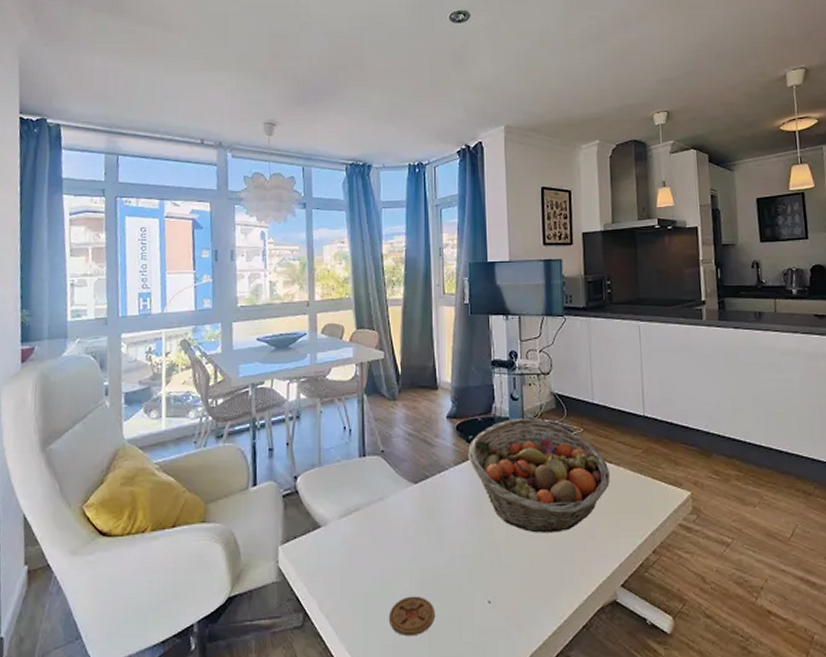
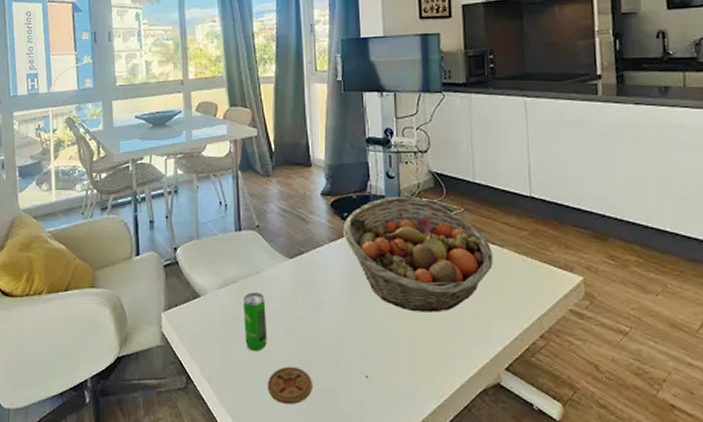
beverage can: none [365,520,389,583] -> present [243,292,267,352]

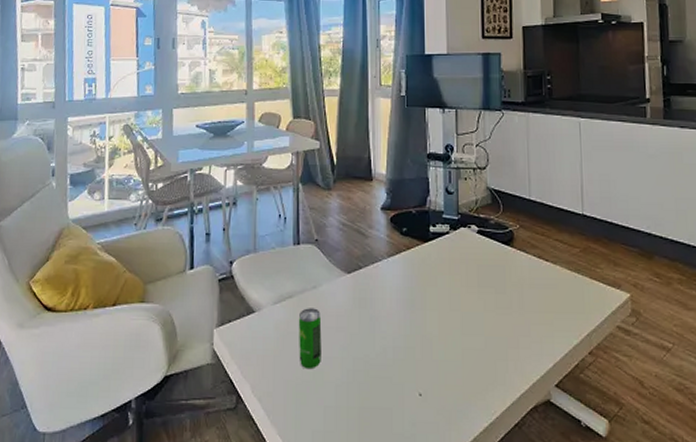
coaster: present [267,366,312,405] -> none [319,384,365,425]
fruit basket: present [343,196,493,313] -> none [402,212,546,329]

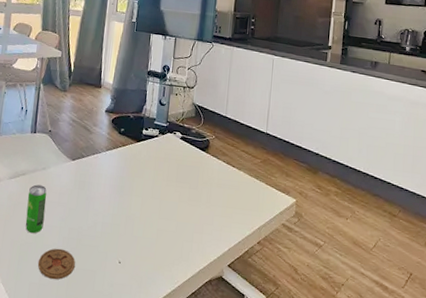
coaster: none [319,384,365,425] -> present [37,248,75,280]

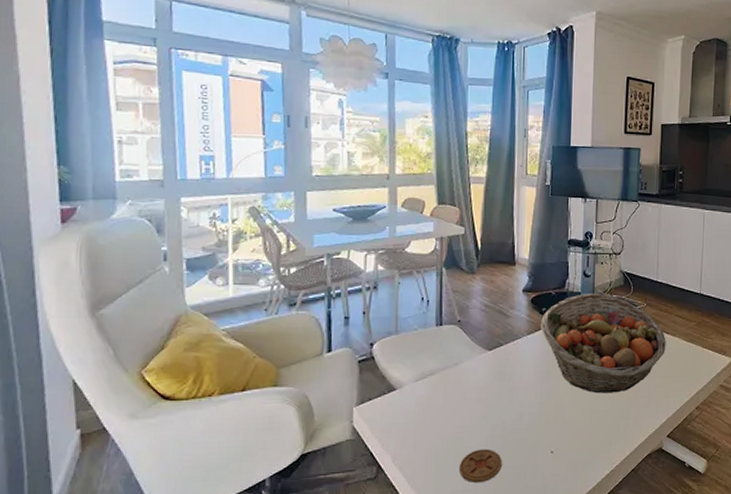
beverage can: present [25,184,47,234] -> none [439,383,463,438]
fruit basket: none [118,120,232,216] -> present [541,293,666,394]

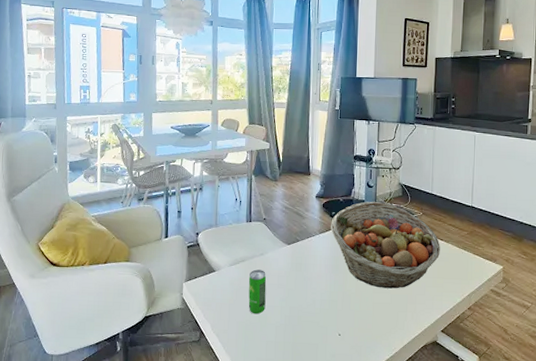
beverage can: none [439,383,463,438] -> present [248,269,267,315]
coaster: present [458,448,502,483] -> none [263,326,298,355]

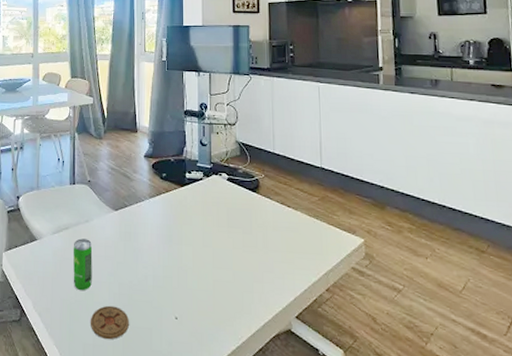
coaster: none [263,326,298,355] -> present [90,305,129,340]
fruit basket: present [331,201,440,289] -> none [162,161,288,264]

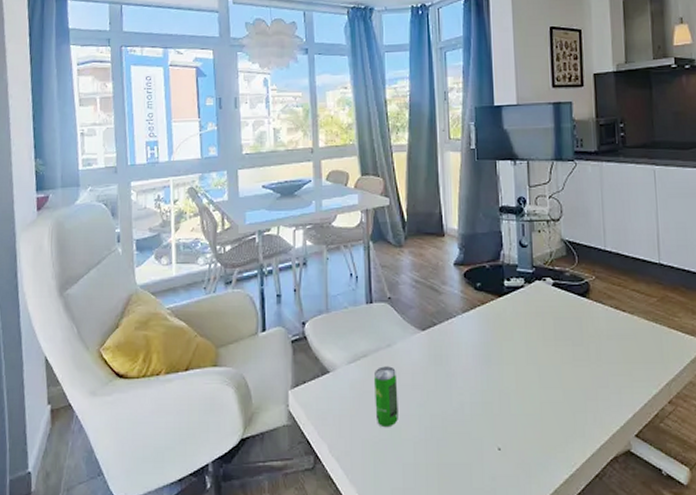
coaster: present [90,305,129,340] -> none [398,441,444,481]

